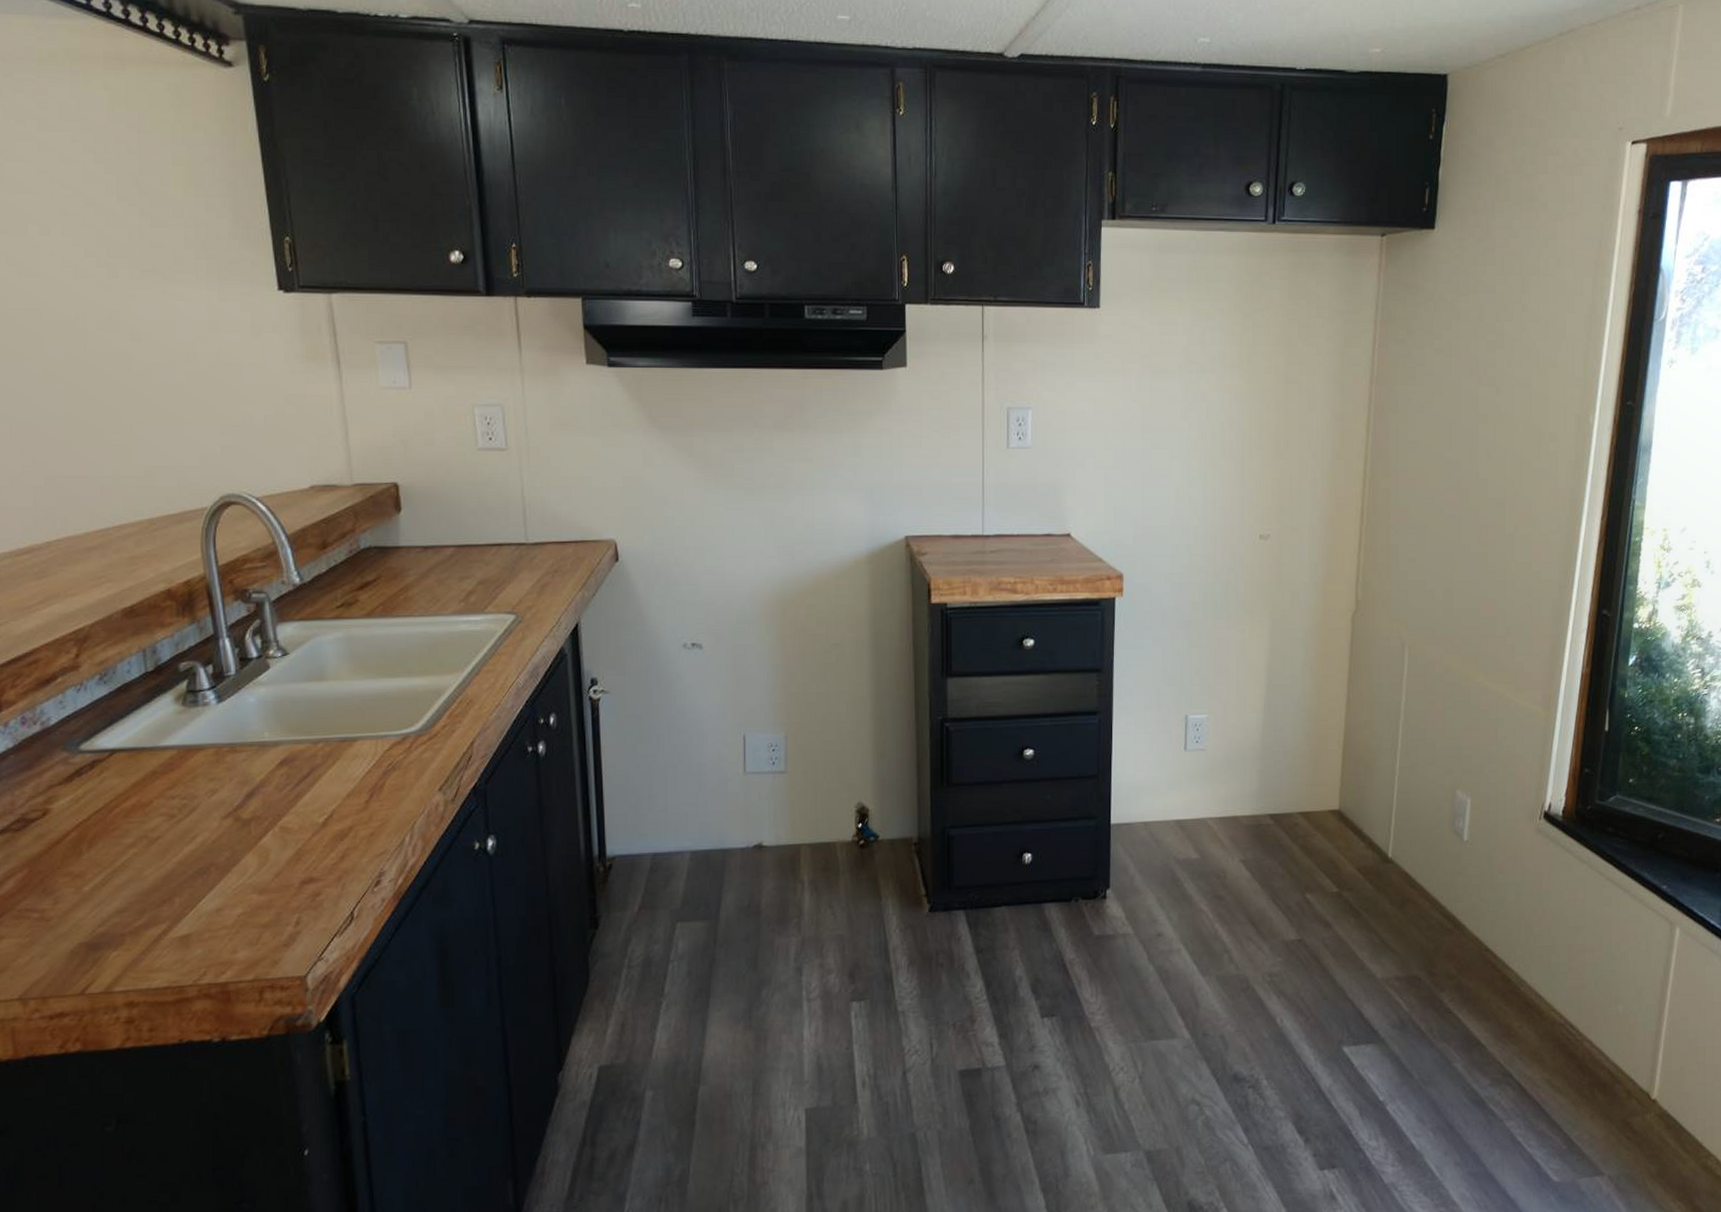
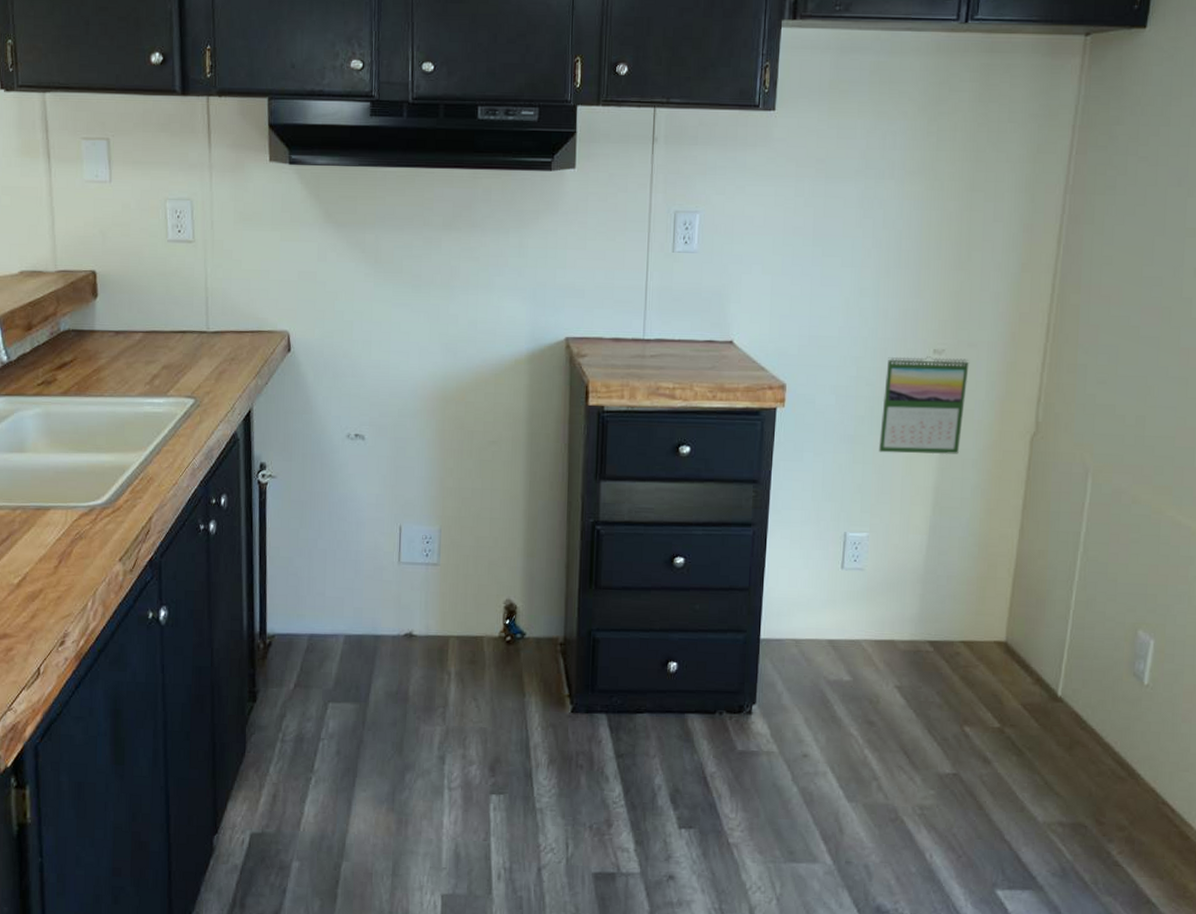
calendar: none [1214,542,1293,636] -> present [879,356,969,455]

